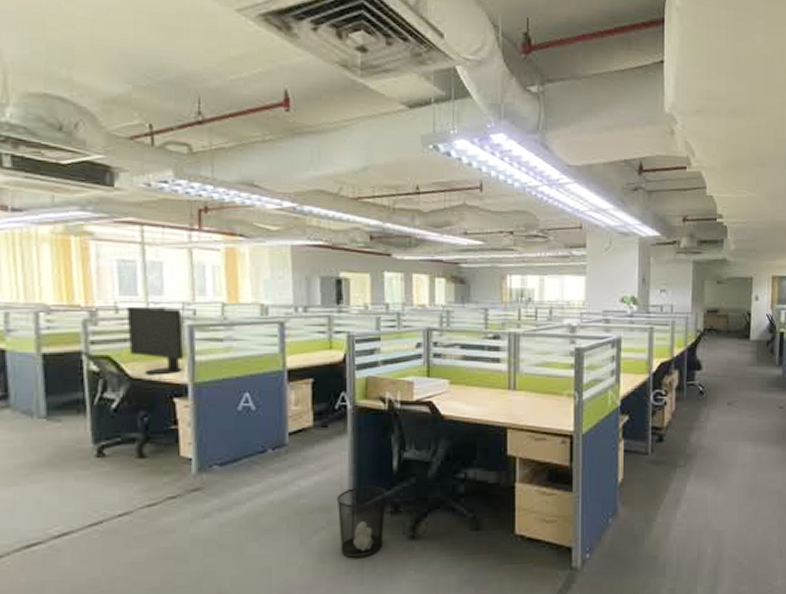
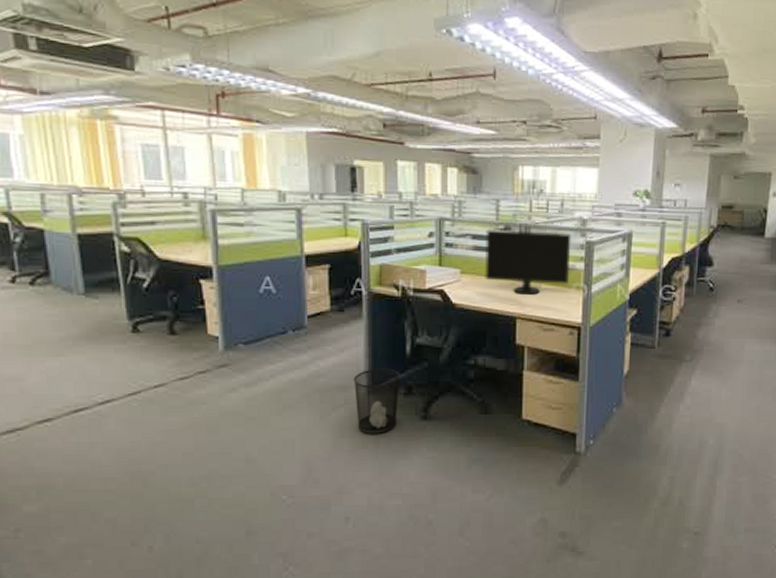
computer monitor: present [126,306,184,375] -> none [152,190,208,258]
monitor: none [474,338,561,404] -> present [485,229,572,295]

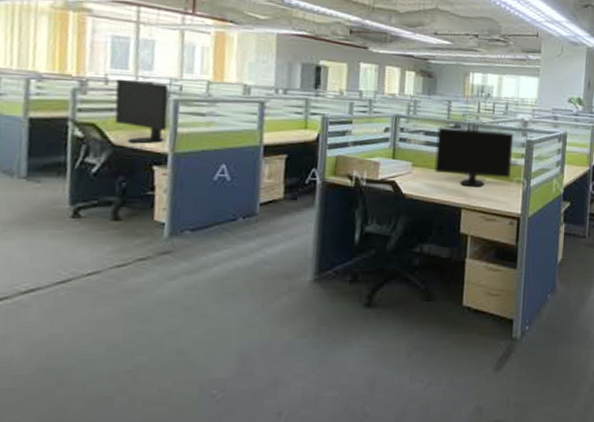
computer monitor: none [152,190,208,258] -> present [114,78,169,144]
waste bin: present [353,368,401,435] -> none [299,256,348,324]

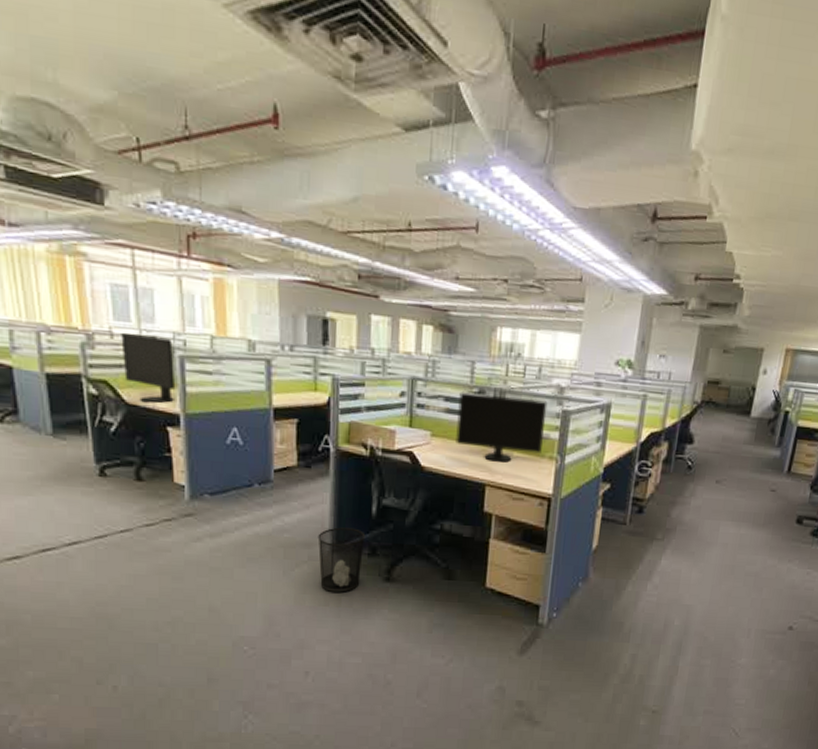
waste bin: none [299,256,348,324] -> present [317,527,366,594]

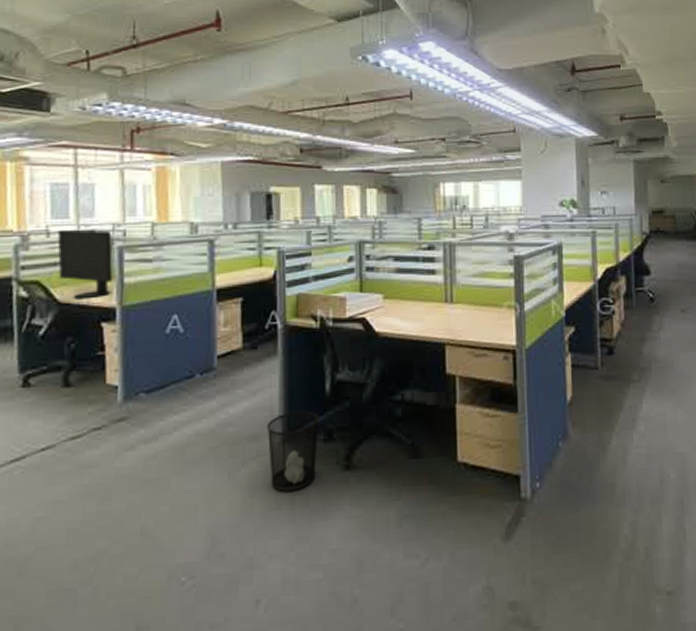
monitor: present [456,392,548,463] -> none [409,248,499,318]

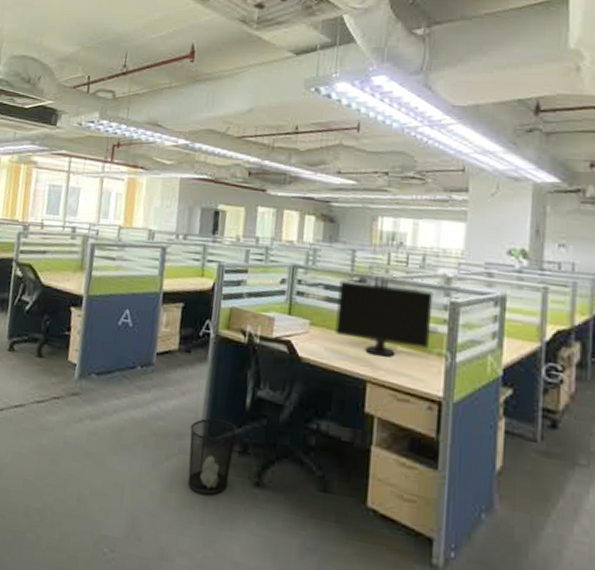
computer monitor: present [57,229,113,300] -> none [45,223,88,286]
monitor: none [409,248,499,318] -> present [335,280,434,358]

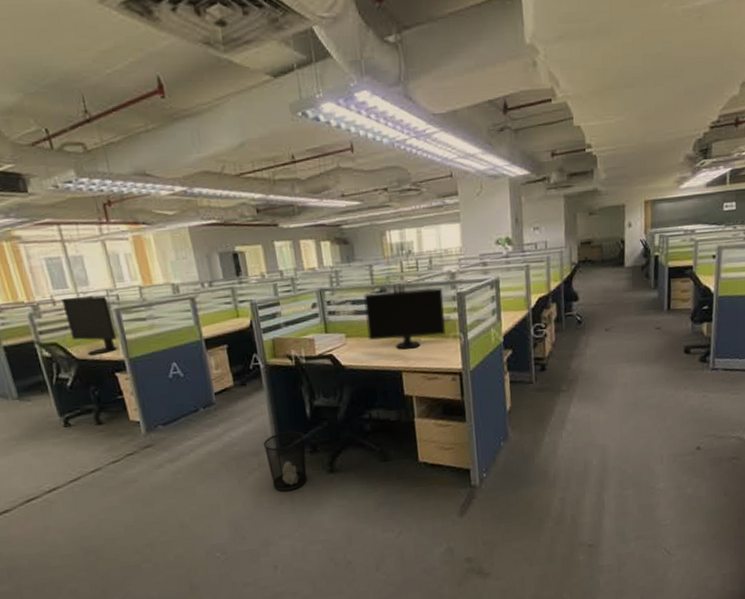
computer monitor: none [45,223,88,286] -> present [61,295,117,356]

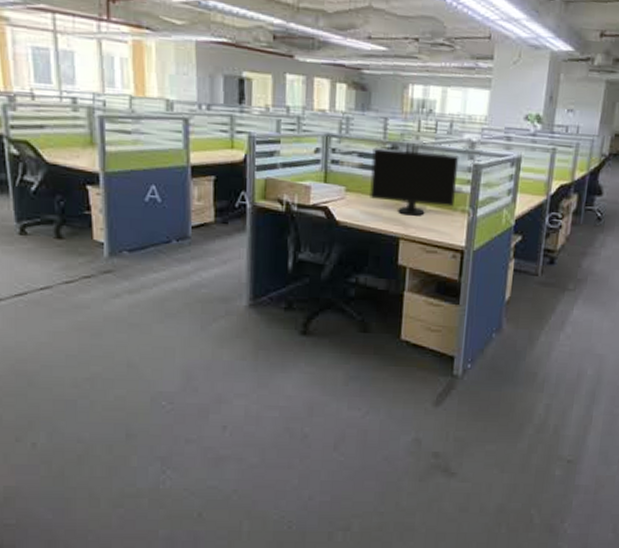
computer monitor: present [61,295,117,356] -> none [42,93,96,163]
waste bin: present [263,431,308,492] -> none [235,282,282,348]

